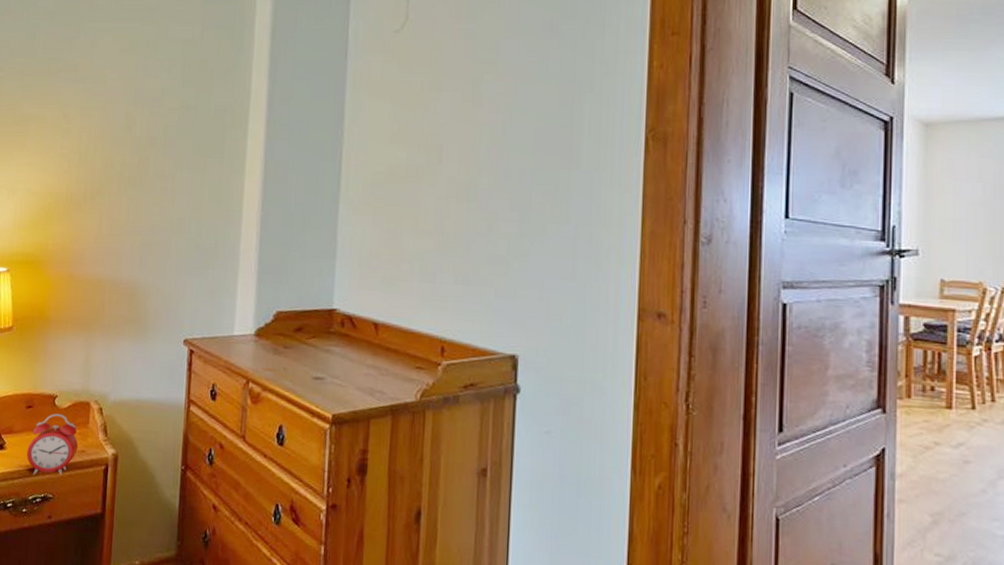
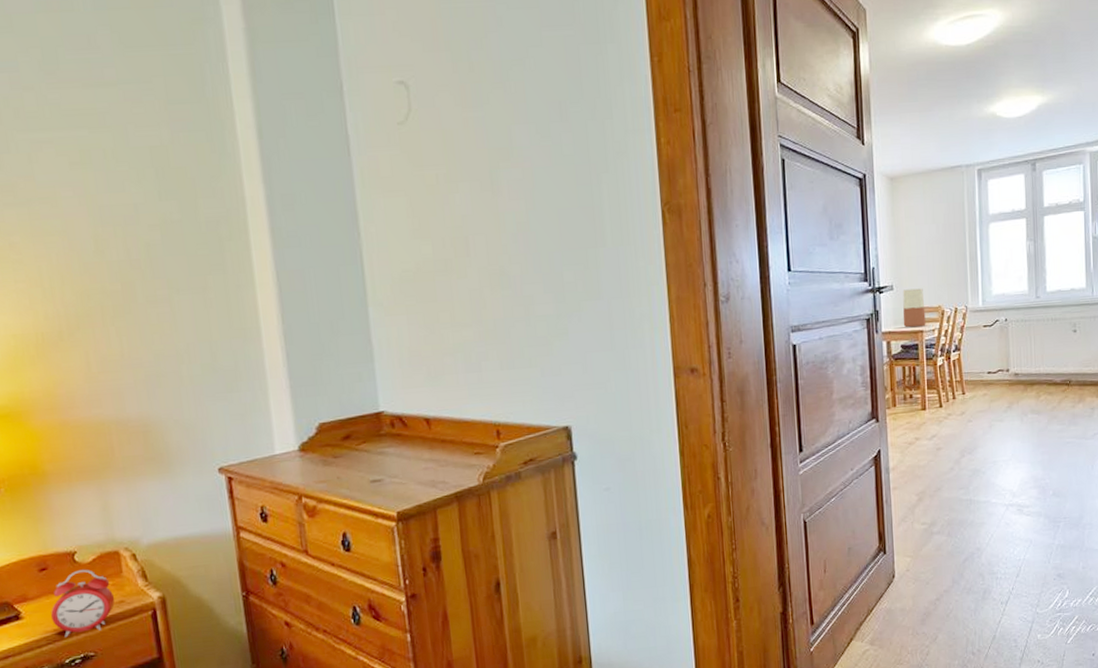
vase: none [928,256,960,305] -> present [902,288,926,328]

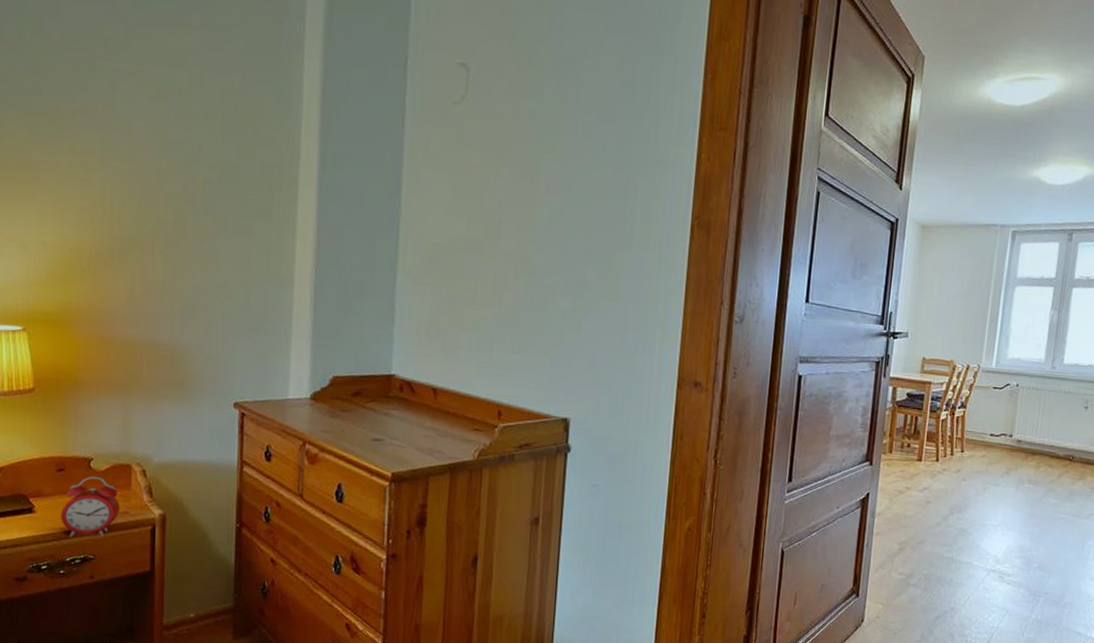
vase: present [902,288,926,328] -> none [912,338,938,378]

